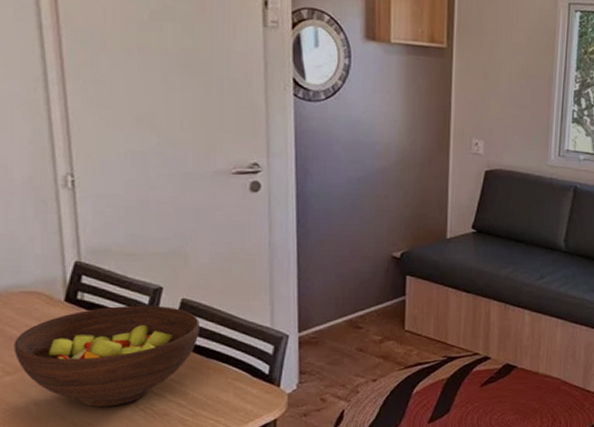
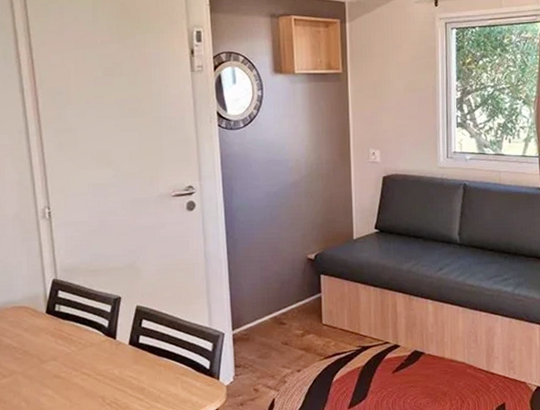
fruit bowl: present [14,305,199,407] -> none [8,313,152,403]

